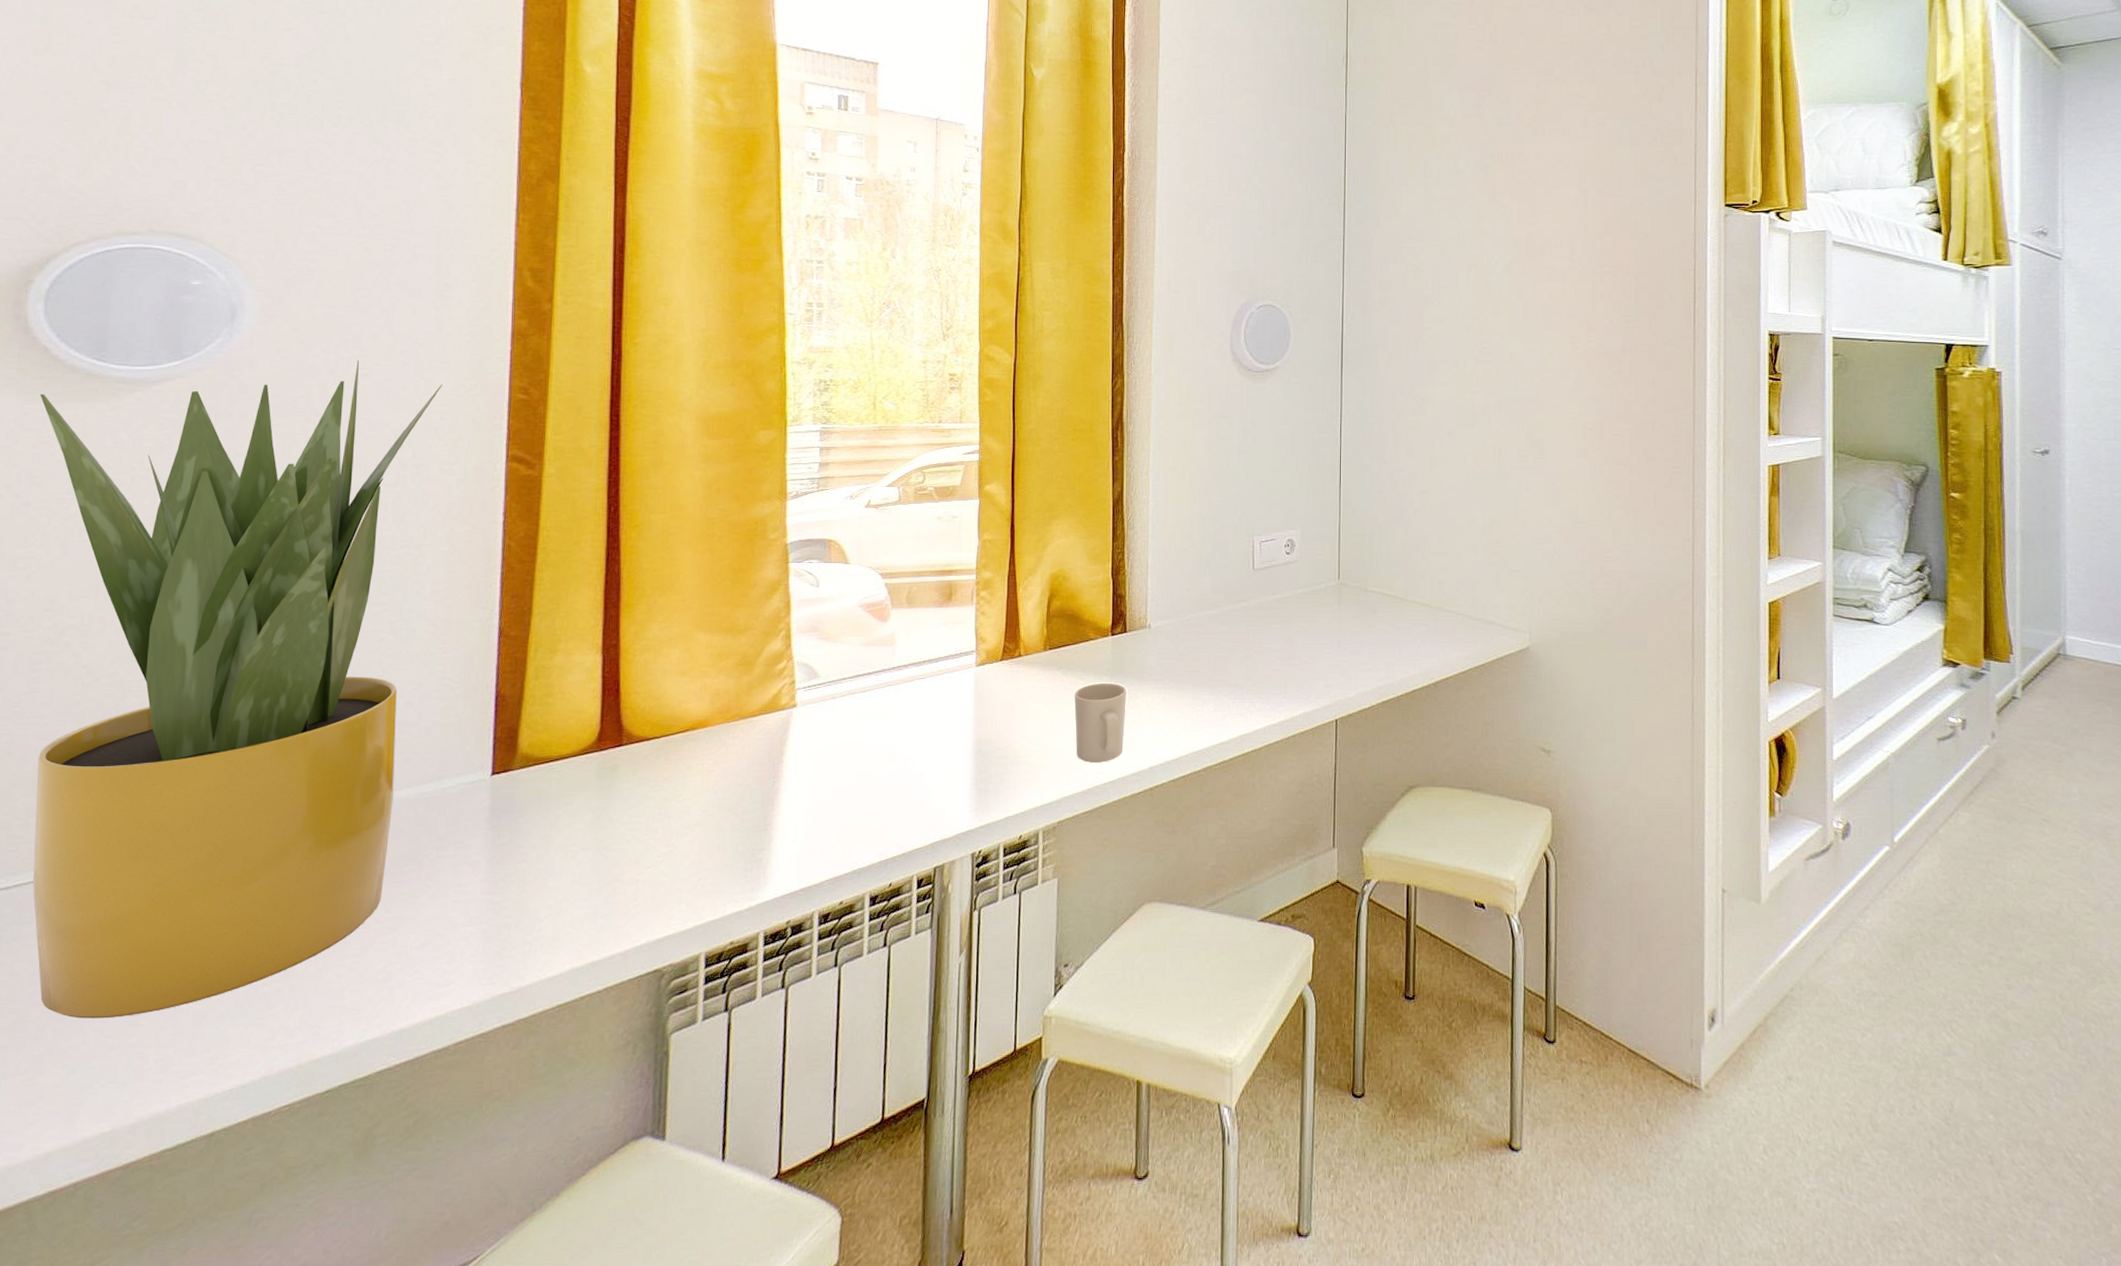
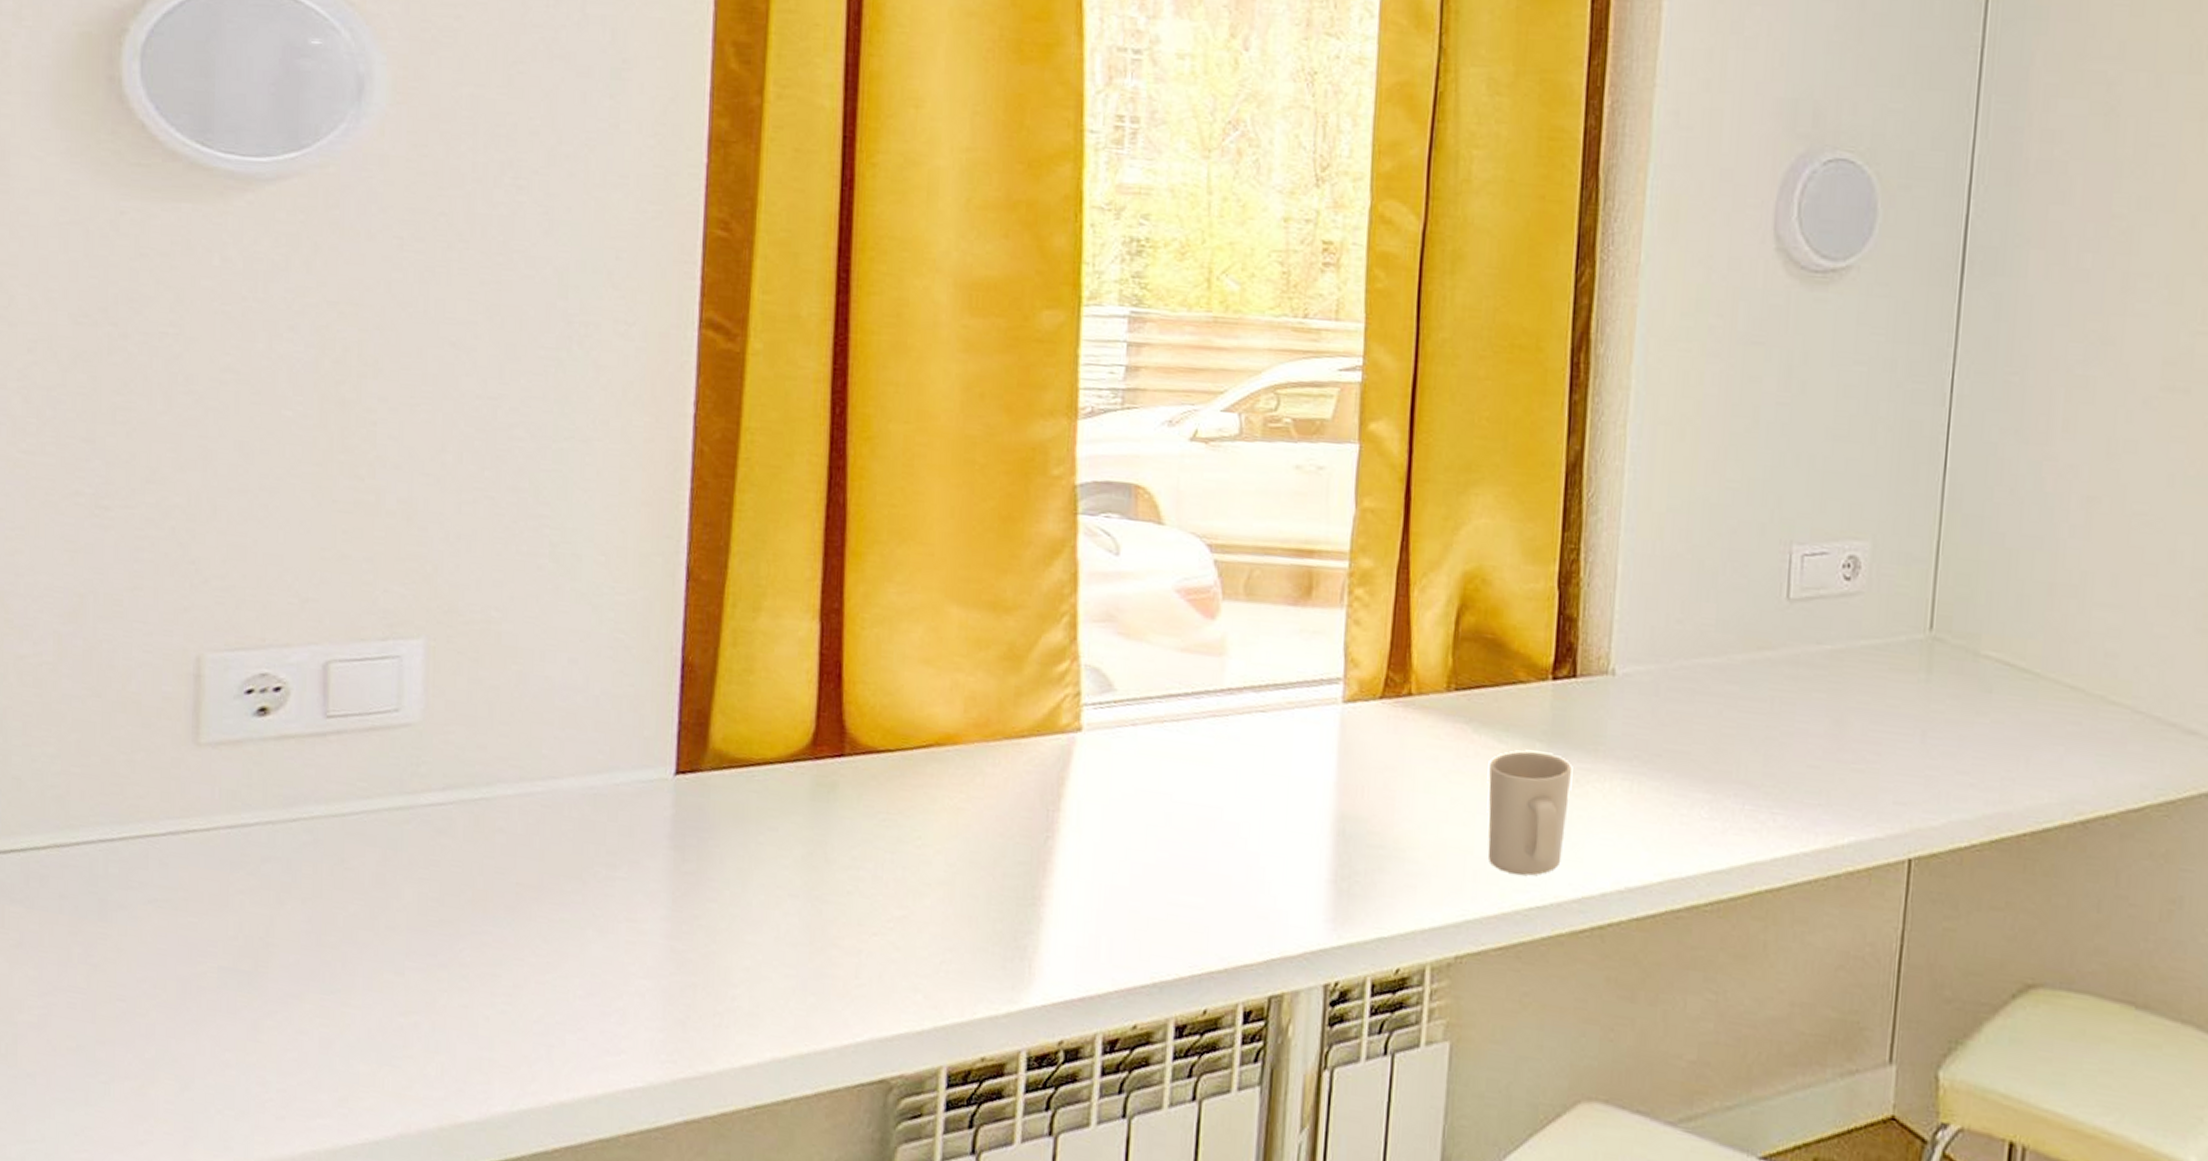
planter: present [32,360,442,1019] -> none [137,166,618,1028]

